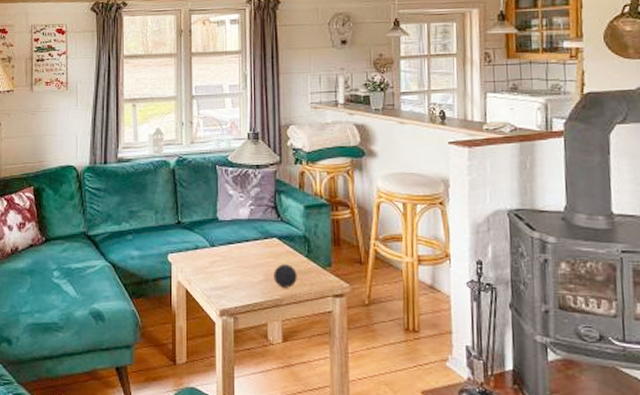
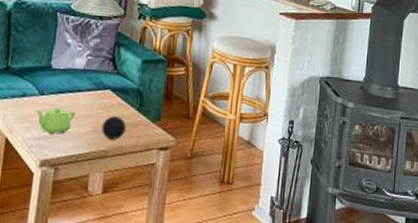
teapot: none [210,258,246,284] -> present [36,107,75,134]

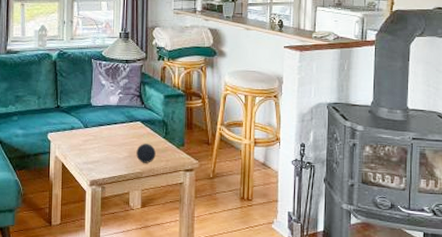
teapot: present [36,107,75,134] -> none [83,138,114,159]

